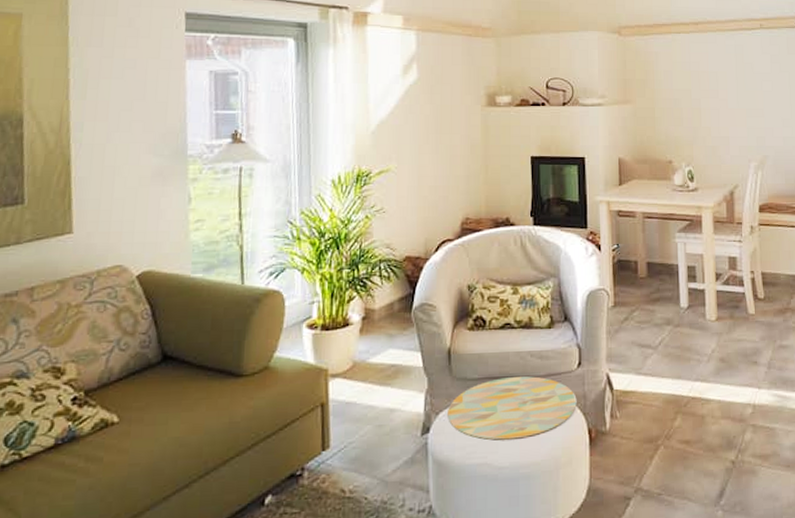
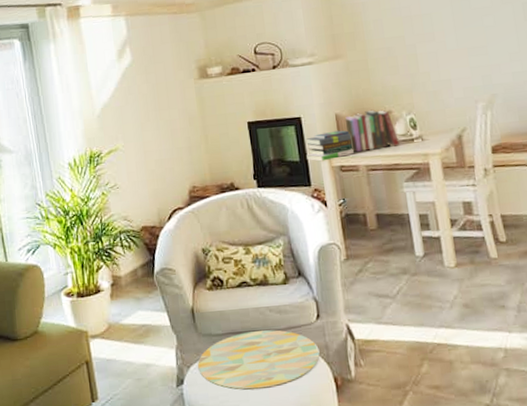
books: none [586,174,632,204] -> present [306,130,354,162]
books: none [627,157,676,198] -> present [344,109,399,152]

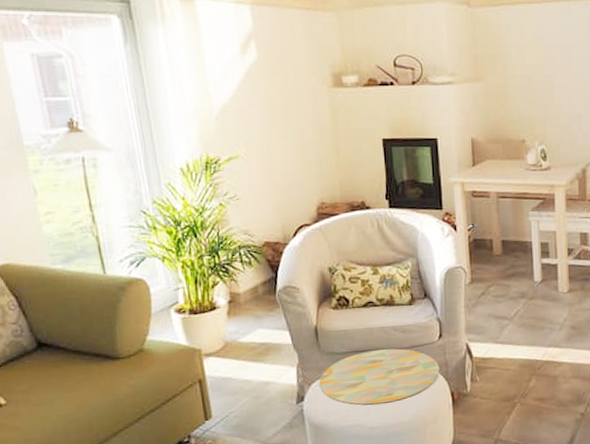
books: present [306,130,354,162] -> none [440,155,486,185]
books: present [344,109,399,152] -> none [480,137,529,178]

